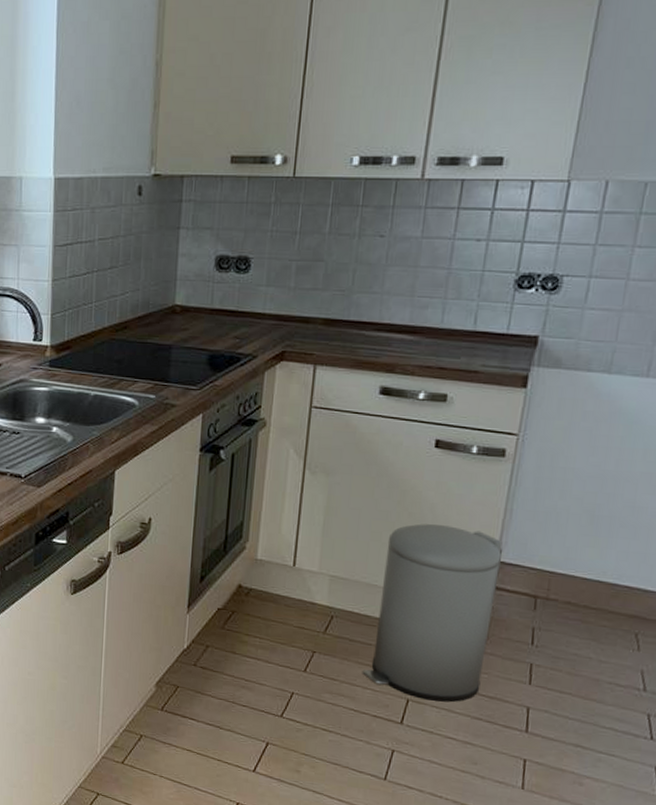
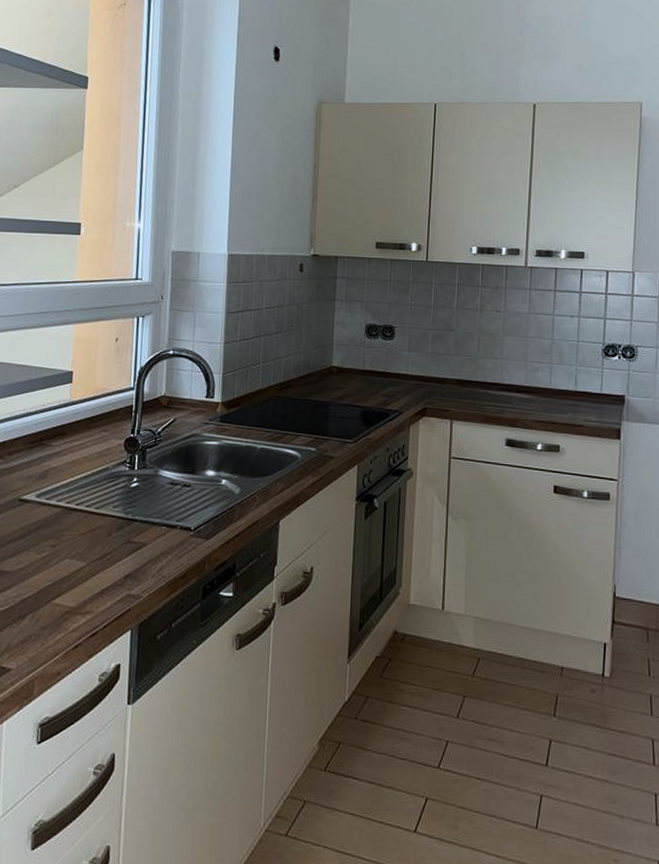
pedal bin: present [362,524,503,702] -> none [508,564,616,740]

